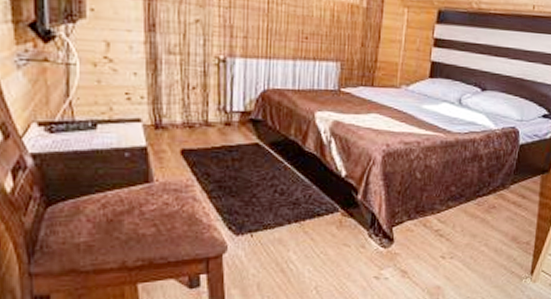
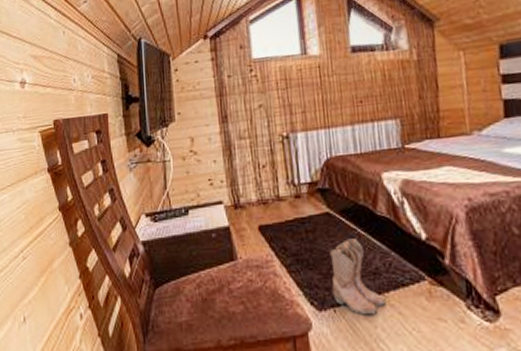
boots: none [251,170,301,240] -> present [330,238,386,315]

